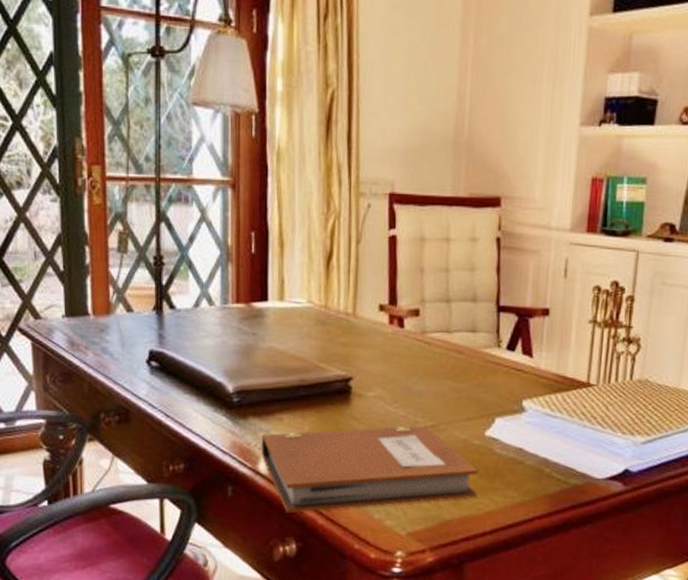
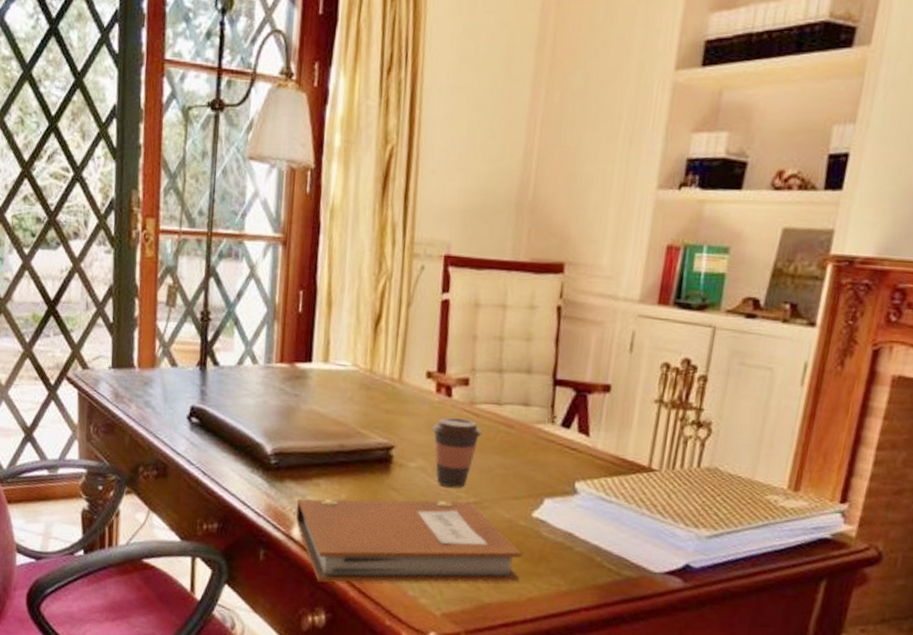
coffee cup: none [387,346,435,414] -> present [431,417,482,488]

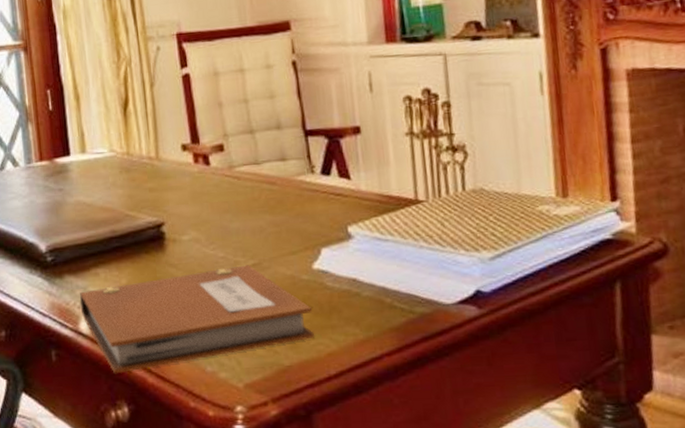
coffee cup: present [431,417,482,488] -> none [197,183,247,254]

